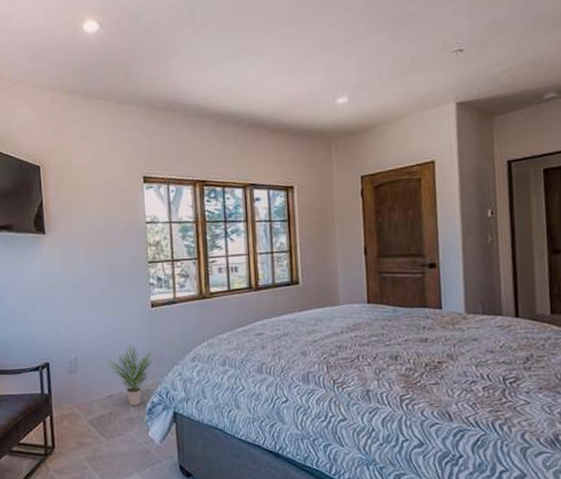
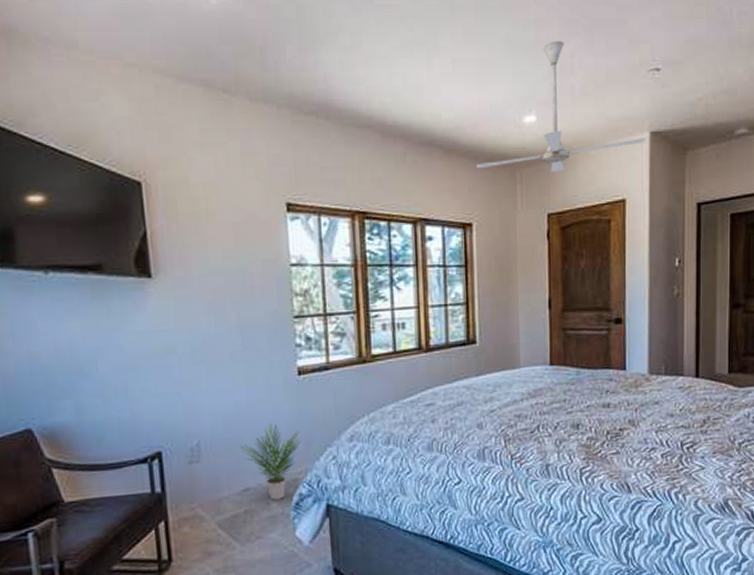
ceiling fan: none [295,36,452,143] -> present [475,41,645,172]

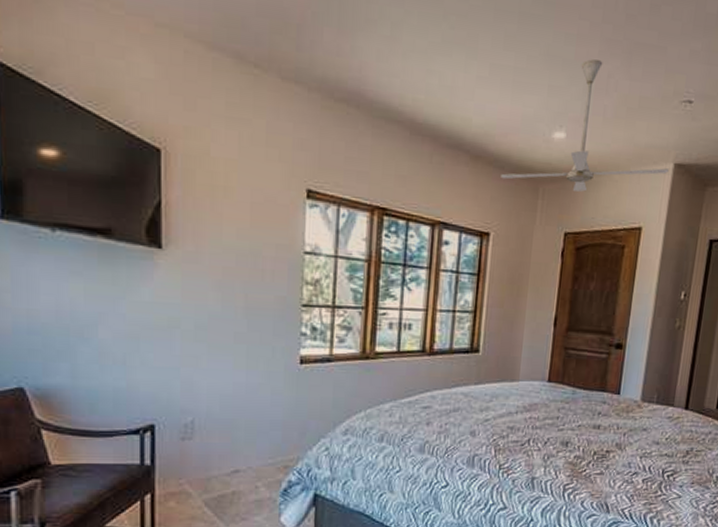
potted plant: present [240,423,301,500] -> none [235,409,296,484]

